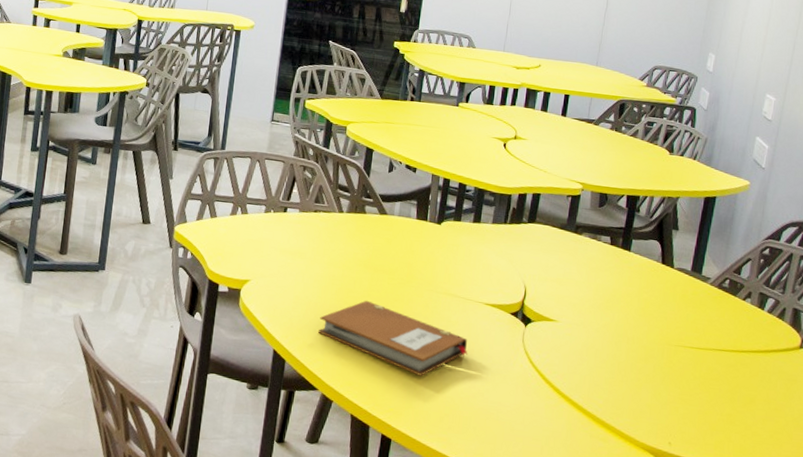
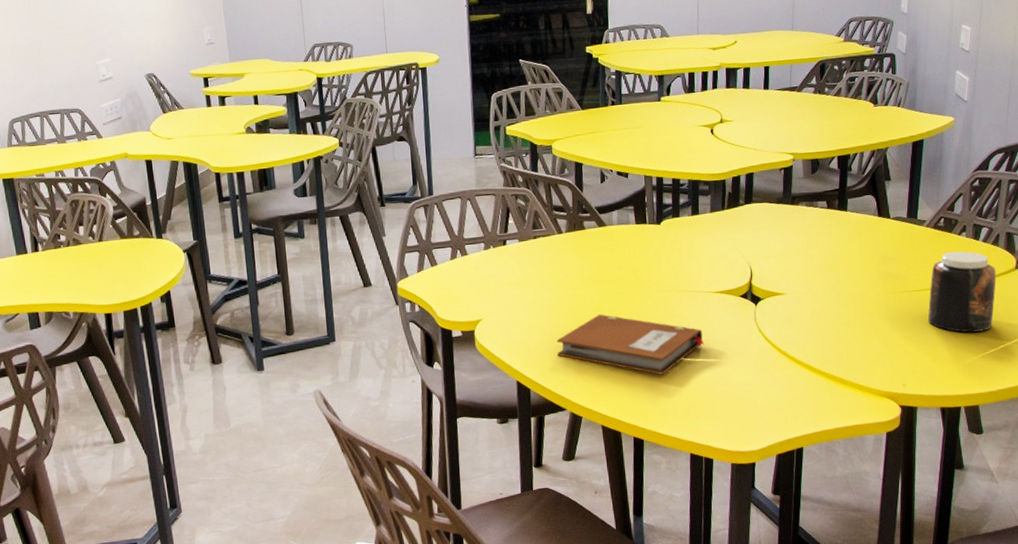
jar: none [702,315,779,406] -> present [928,251,996,333]

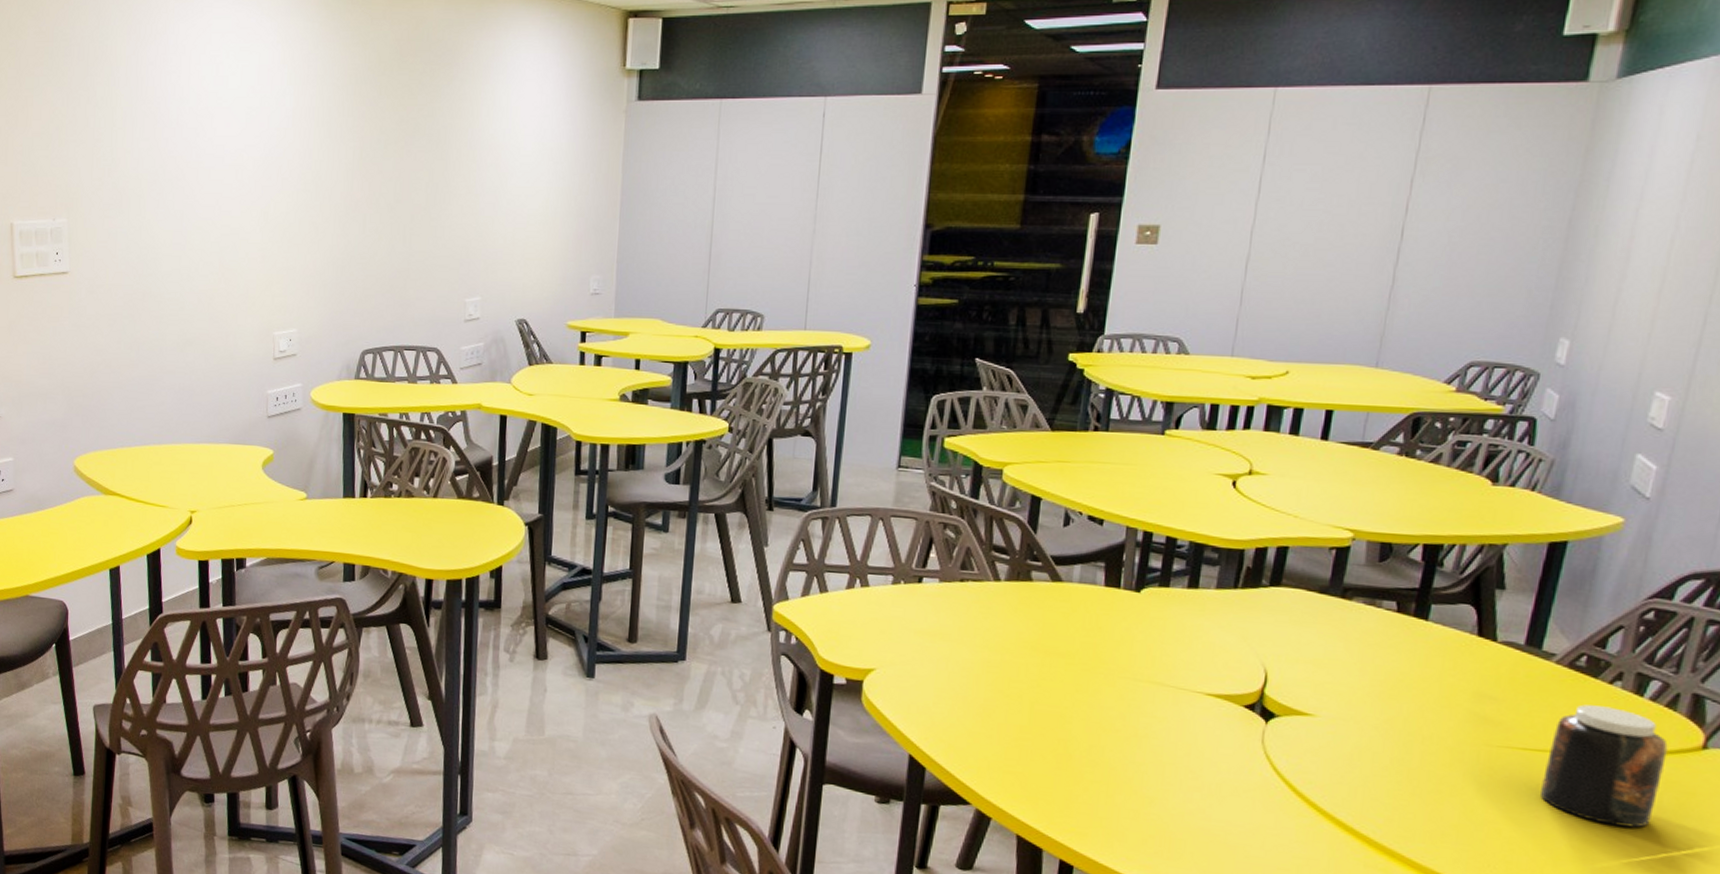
notebook: present [557,314,705,375] -> none [969,691,1182,787]

